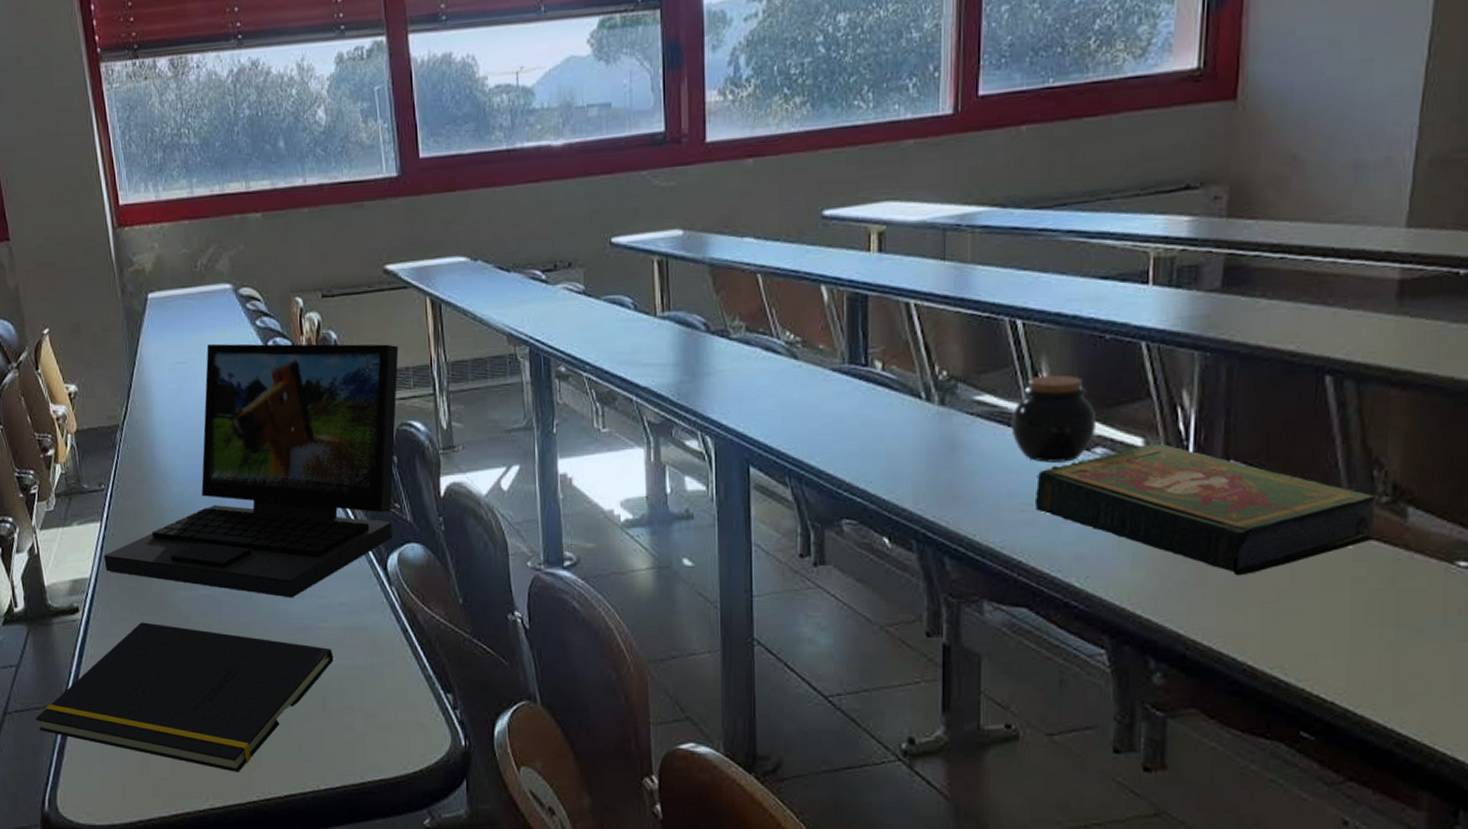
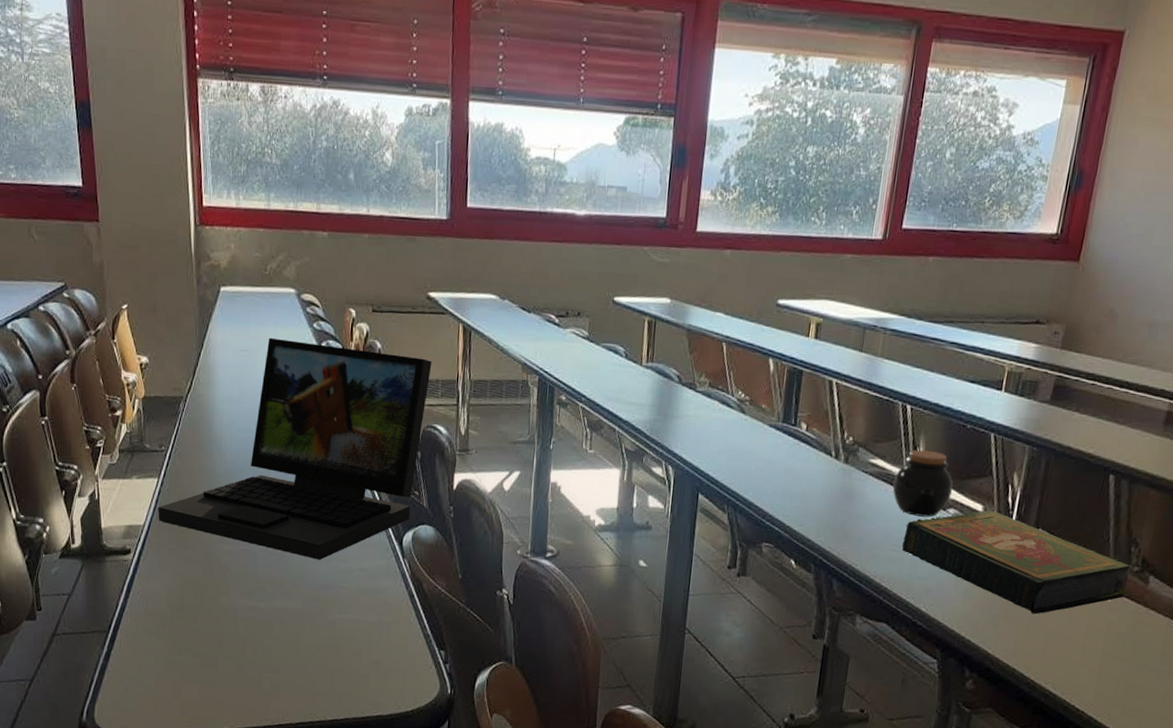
notepad: present [35,622,334,772] -> none [81,567,350,701]

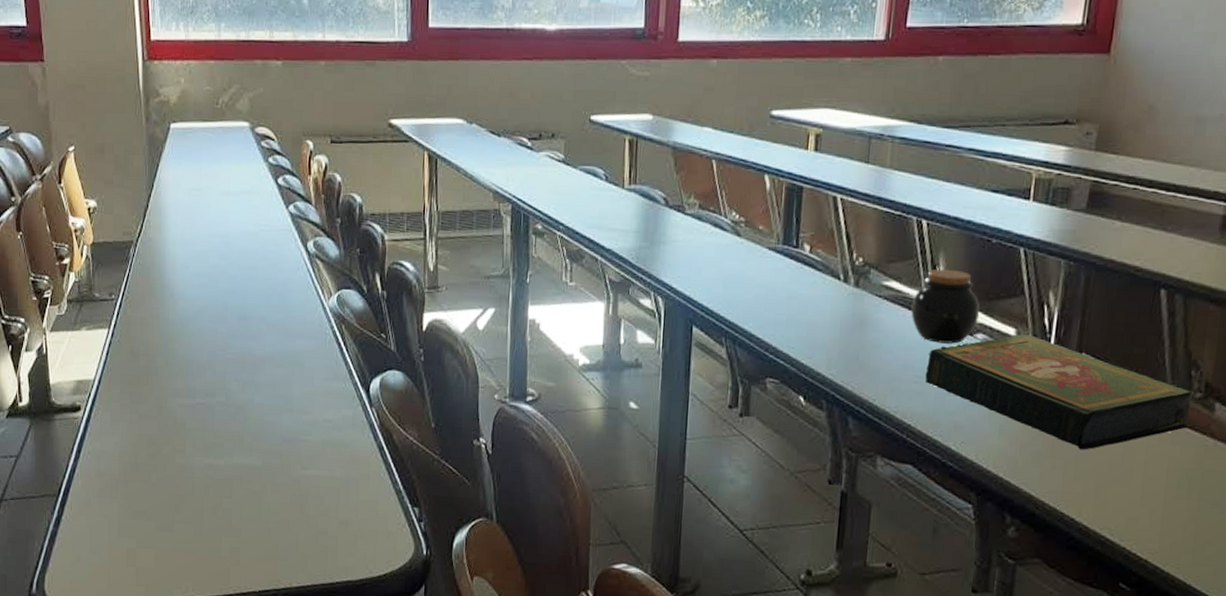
laptop: present [158,337,432,560] -> none [109,175,396,412]

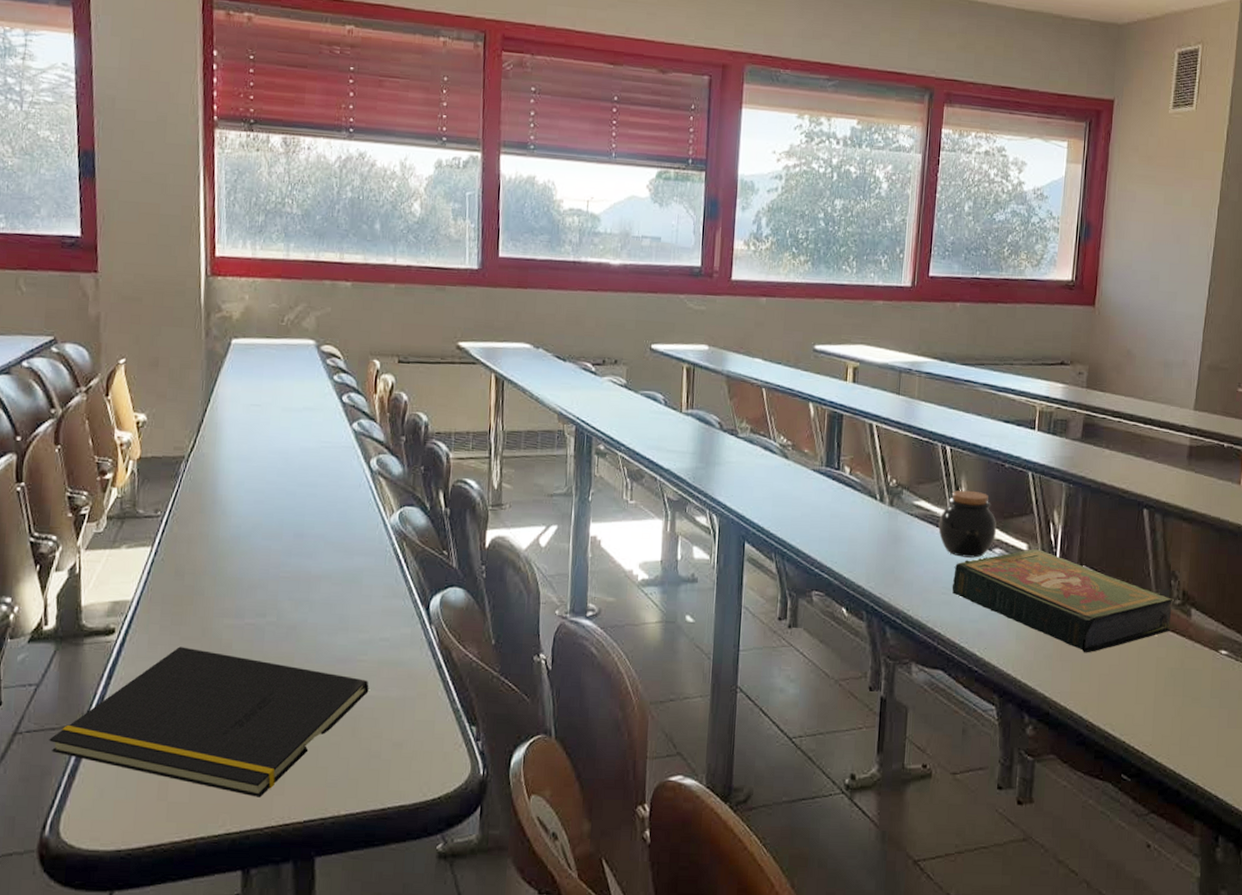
notepad: none [30,424,315,567] -> present [49,646,369,798]

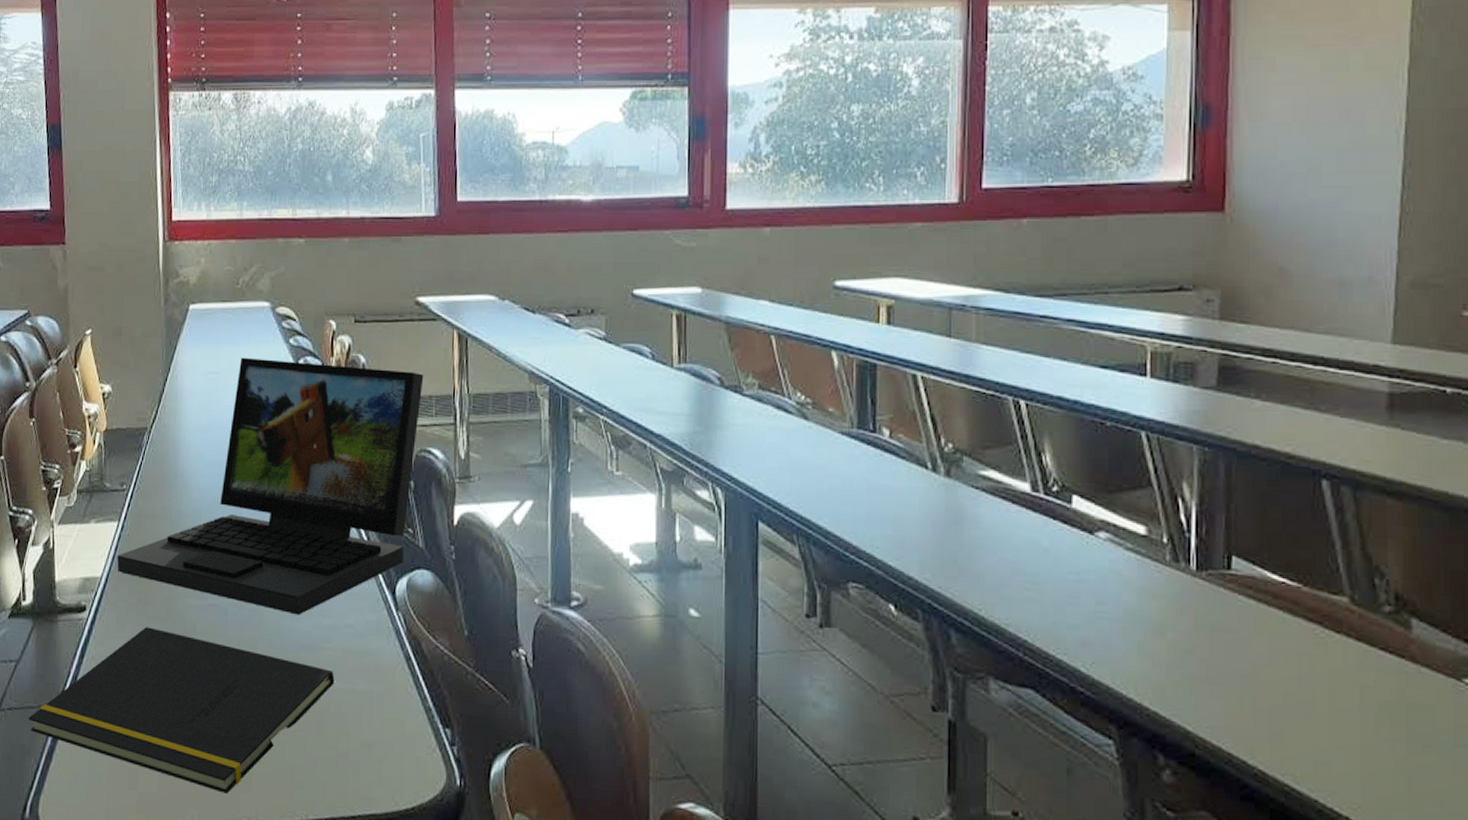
laptop: none [149,391,462,631] -> present [117,357,424,616]
jar: present [938,490,996,558] -> none [1015,456,1098,544]
book: present [952,548,1174,653] -> none [1039,532,1381,675]

